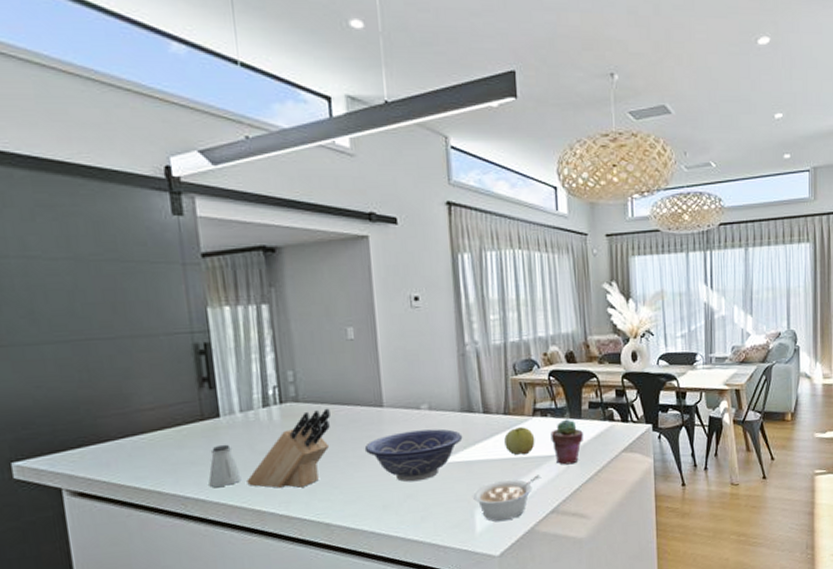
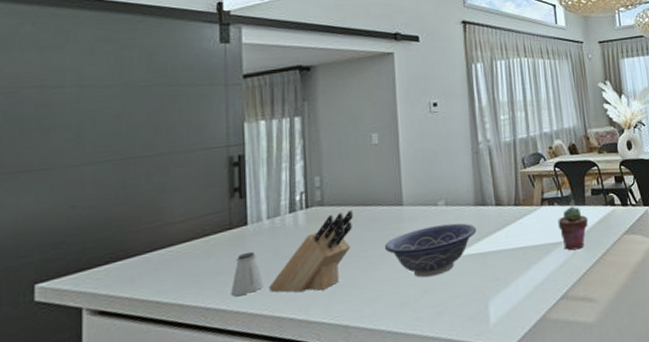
legume: present [473,474,540,522] -> none [487,261,550,312]
apple: present [504,427,535,455] -> none [515,216,544,244]

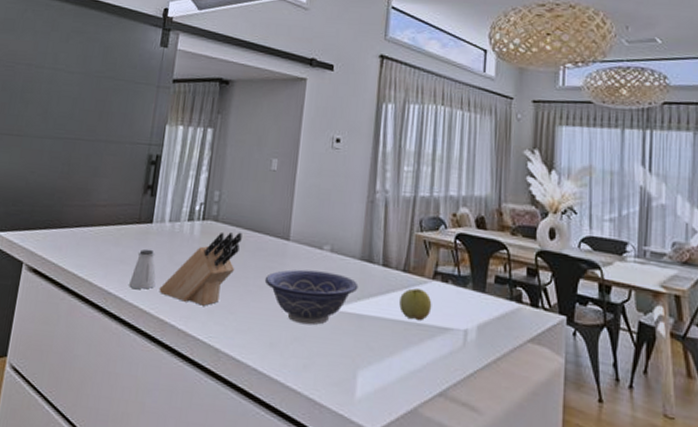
apple: none [515,216,544,244] -> present [399,288,432,321]
potted succulent: present [558,206,588,251] -> none [449,290,485,344]

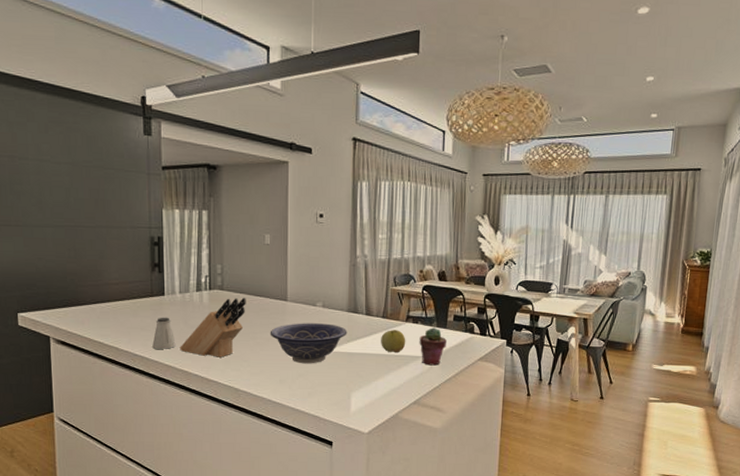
potted succulent: none [449,290,485,344] -> present [419,327,446,366]

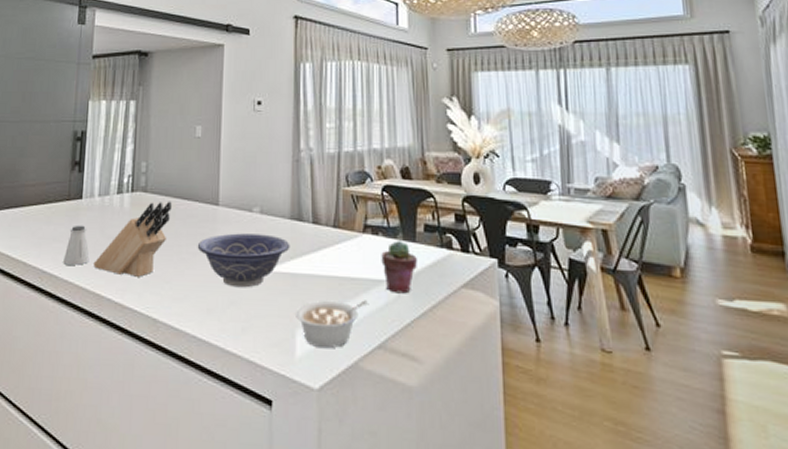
legume: none [351,371,407,405] -> present [296,300,368,349]
apple: present [381,330,406,353] -> none [332,243,364,275]

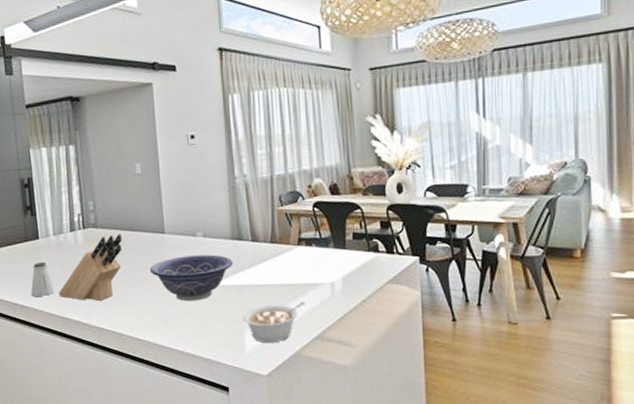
potted succulent: present [381,240,417,294] -> none [315,249,348,293]

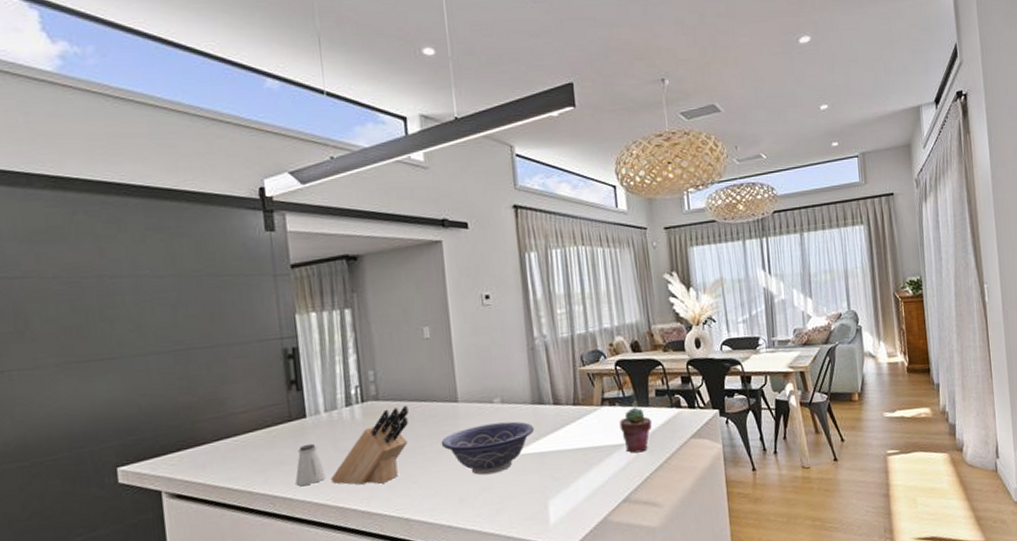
legume: present [243,301,305,344] -> none [546,464,611,512]
potted succulent: none [315,249,348,293] -> present [619,407,652,453]

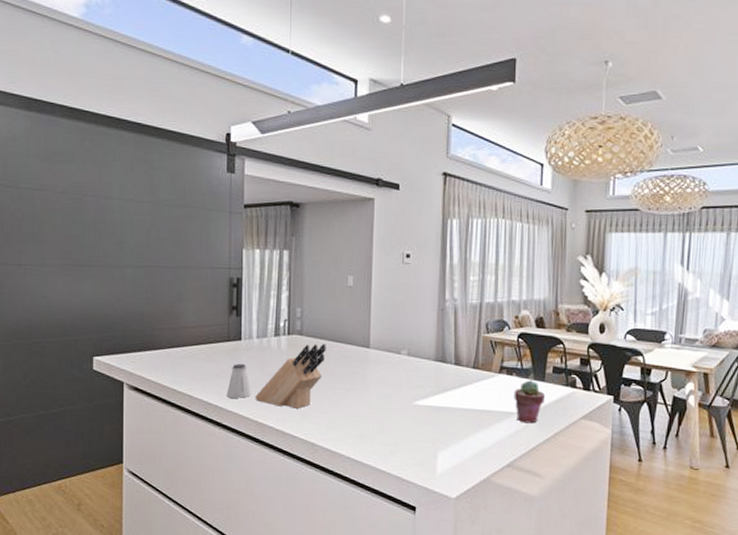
decorative bowl: present [441,421,535,475] -> none [350,372,434,418]

